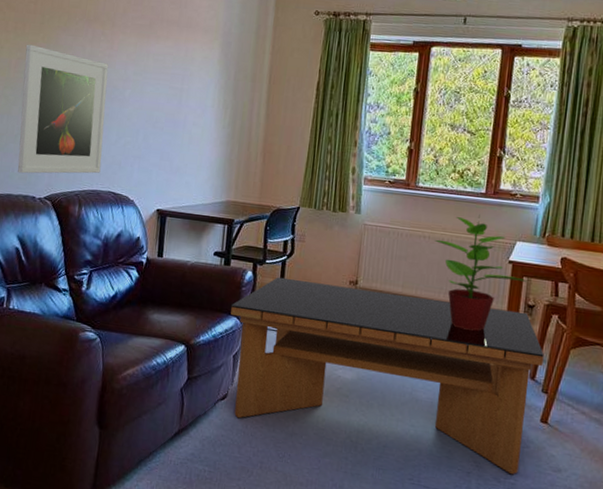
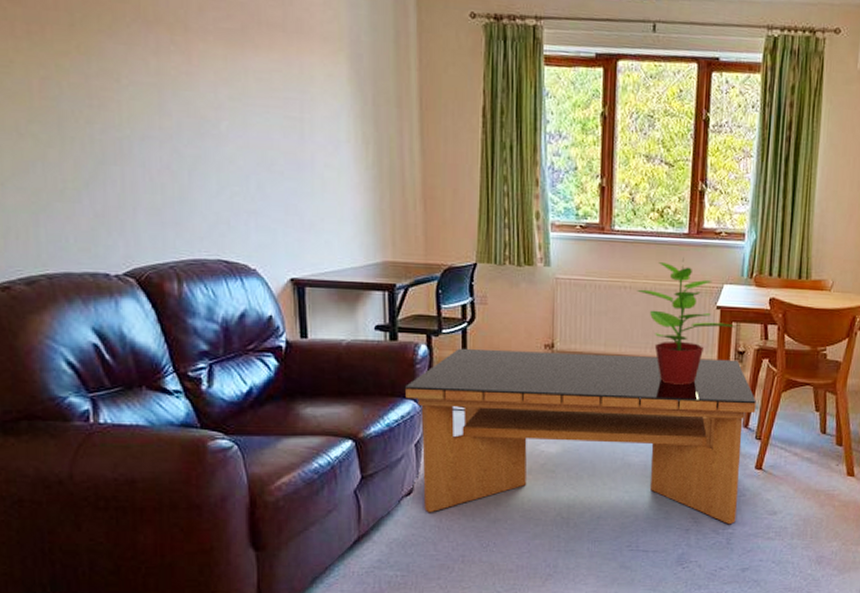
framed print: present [17,44,109,174] -> none [51,56,202,244]

